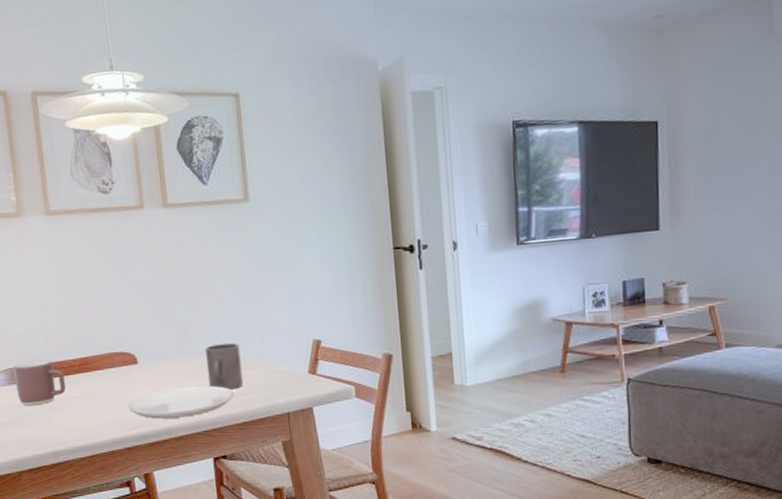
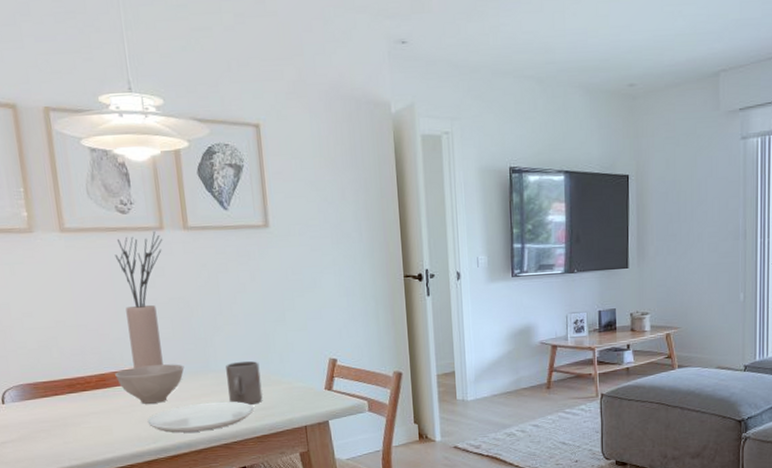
mug: present [13,360,66,405] -> none [25,376,82,421]
vase: none [97,211,144,352] -> present [114,232,163,369]
bowl: none [97,346,165,388] -> present [115,364,185,404]

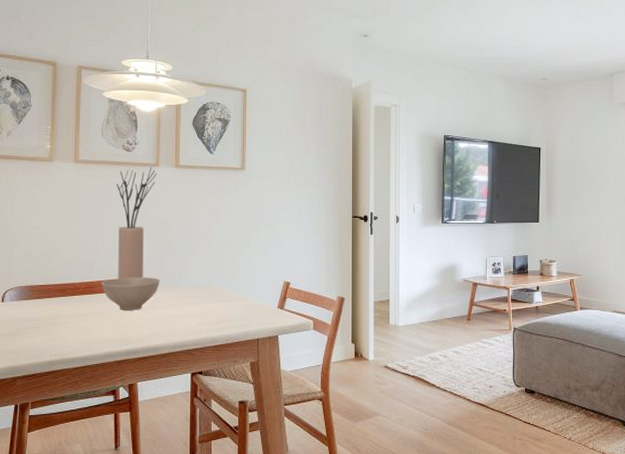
plate: present [147,401,254,433] -> none [123,312,215,338]
cup: present [226,360,263,405] -> none [195,278,224,317]

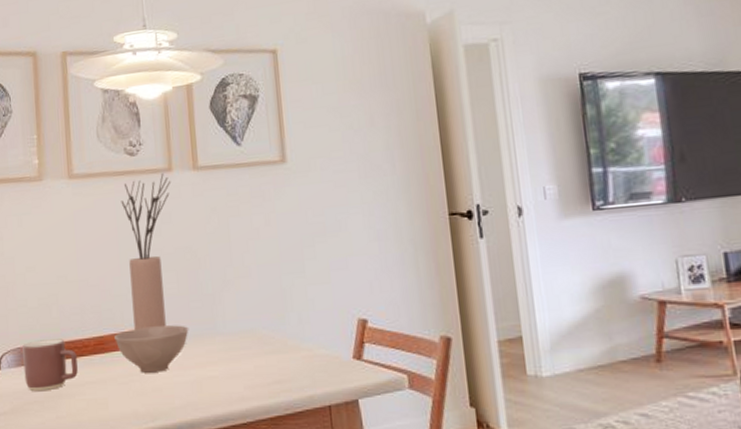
mug: none [24,282,69,319] -> present [22,339,78,391]

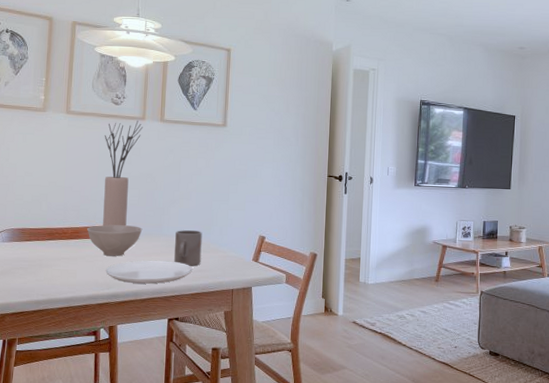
mug: present [22,339,78,391] -> none [14,225,57,261]
plate: none [146,371,267,410] -> present [105,260,193,284]
cup: none [235,321,278,376] -> present [174,229,203,266]

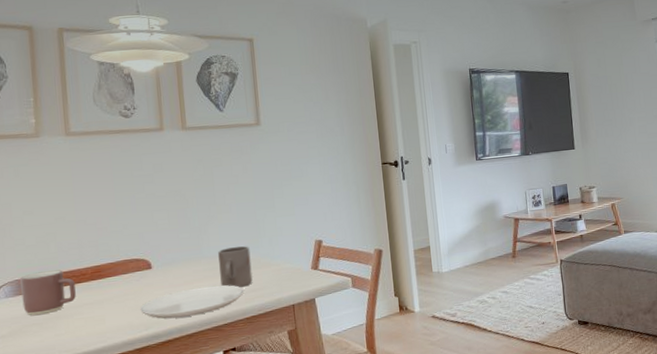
mug: none [14,225,57,261] -> present [20,270,76,315]
bowl: present [87,224,143,256] -> none [111,252,179,293]
vase: present [103,121,144,227] -> none [116,132,163,259]

